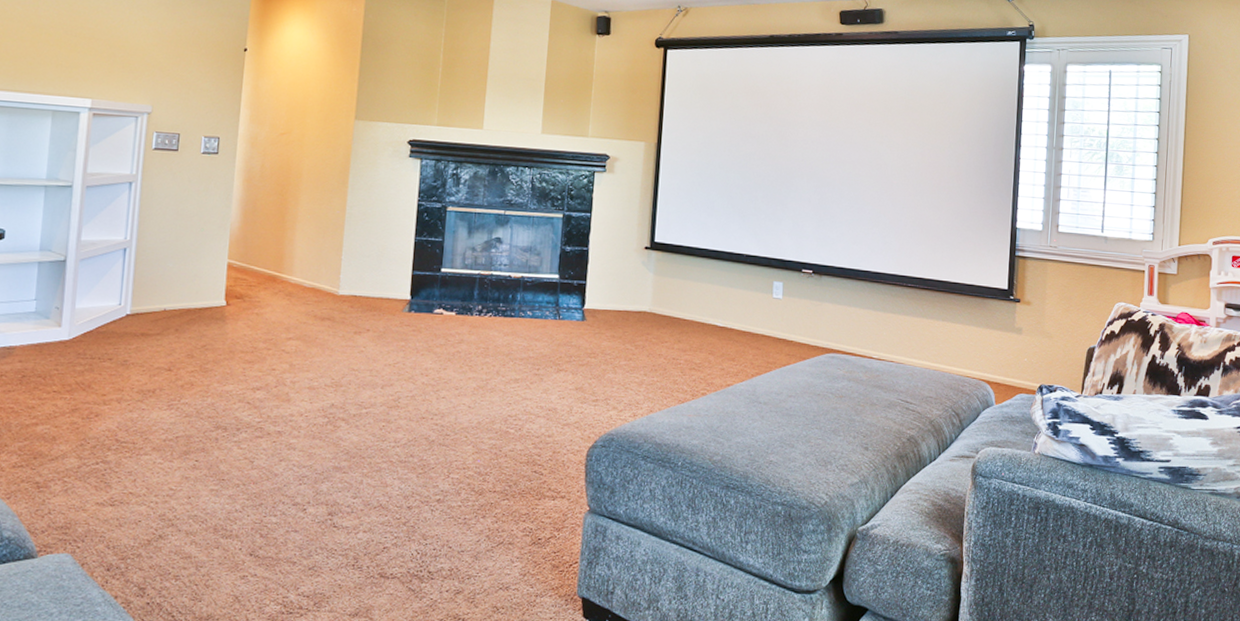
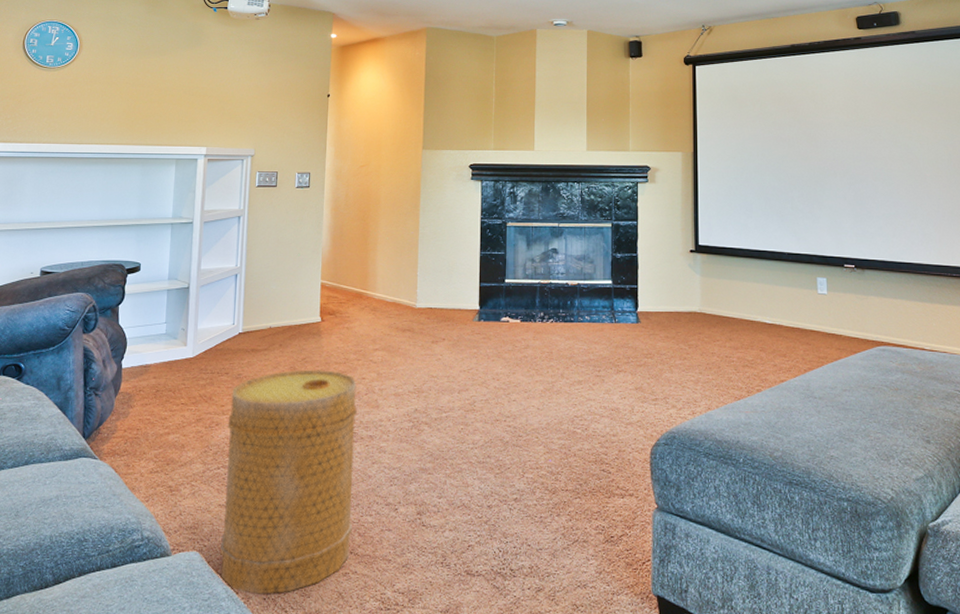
basket: none [97,358,265,599] -> present [220,370,357,594]

